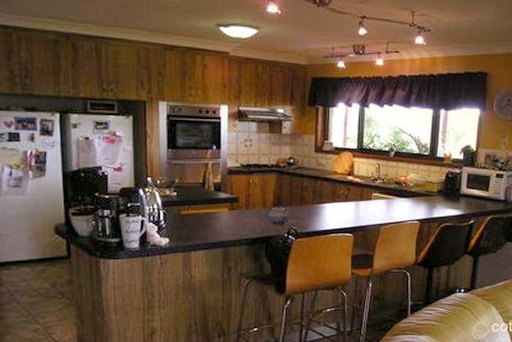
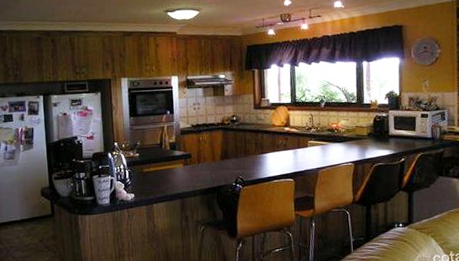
teapot: present [268,204,290,225] -> none [216,157,237,176]

